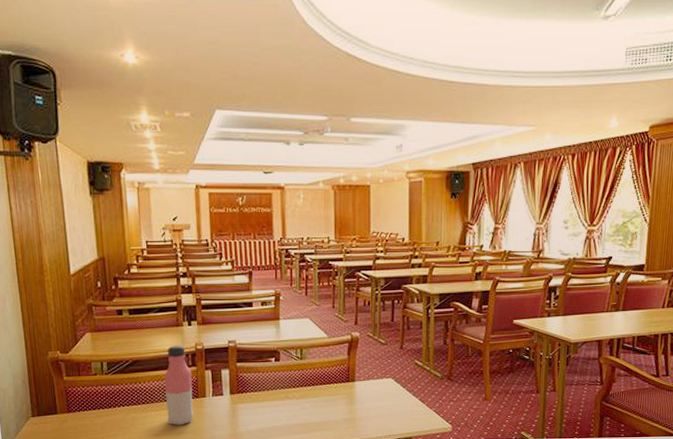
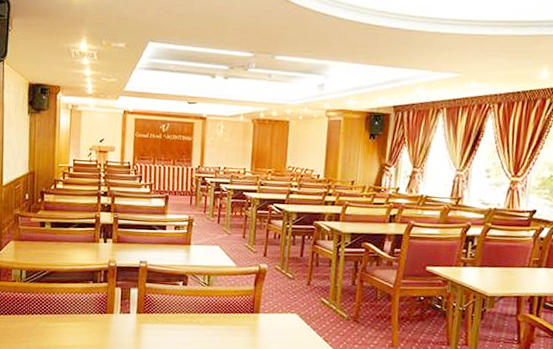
water bottle: present [163,345,194,426] -> none [76,260,103,339]

